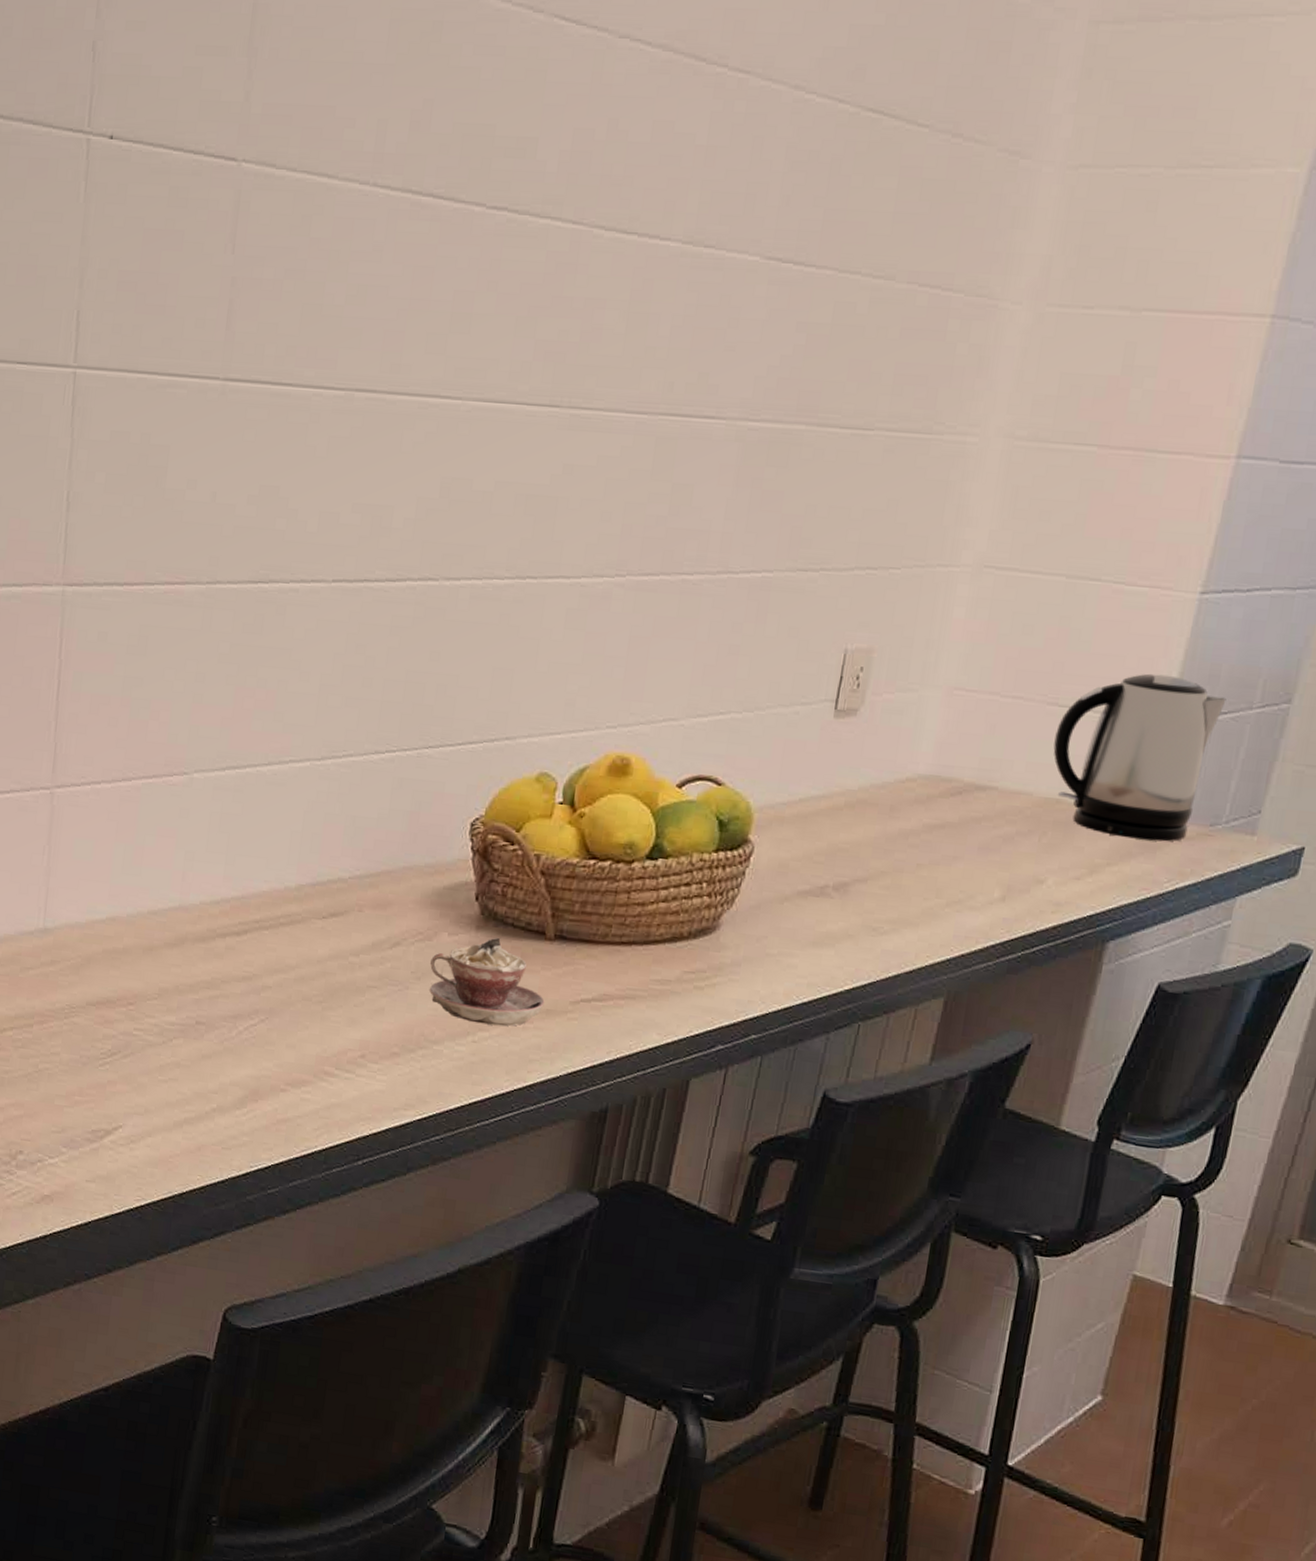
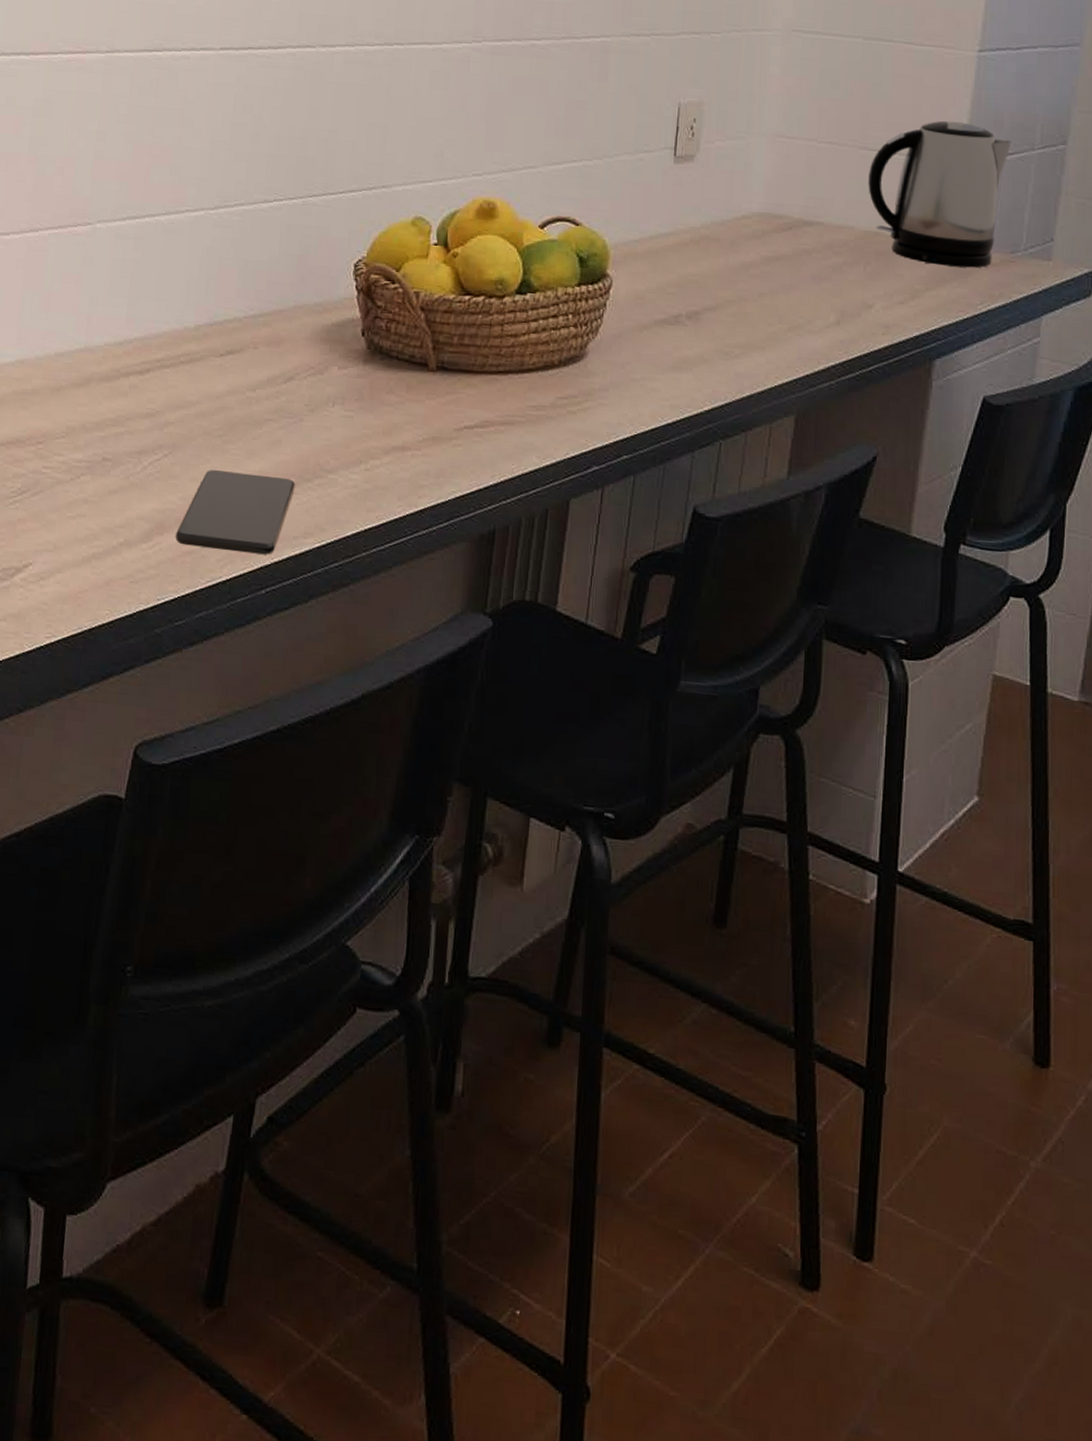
smartphone: none [270,1037,398,1126] -> present [175,470,295,555]
teacup: present [428,937,545,1026] -> none [322,369,431,454]

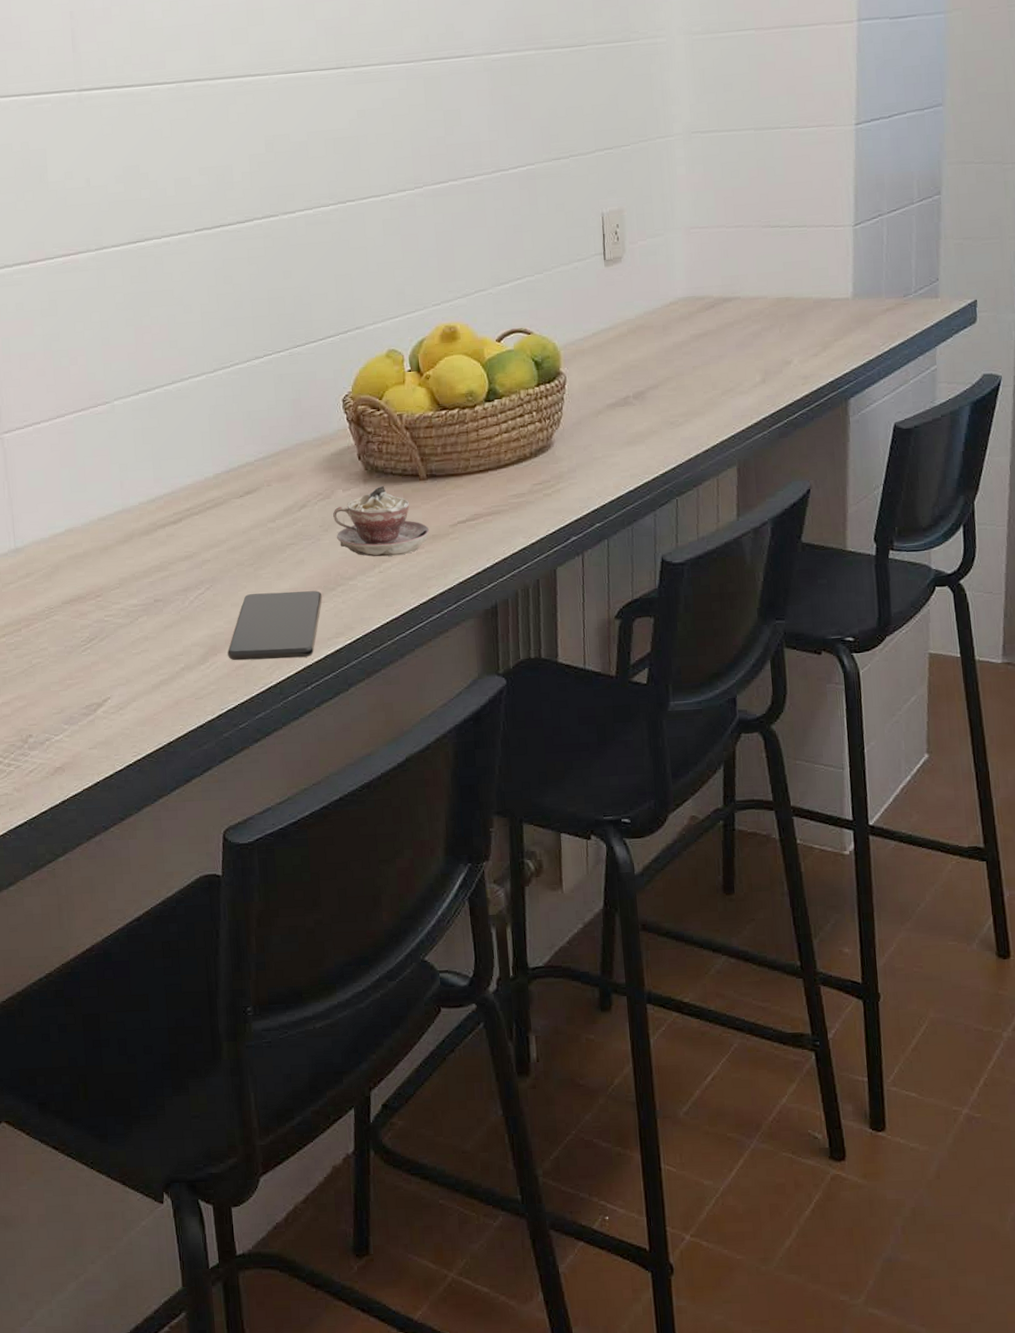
teacup: none [322,369,431,454] -> present [333,485,430,557]
kettle: present [868,120,1011,268] -> none [773,189,893,319]

